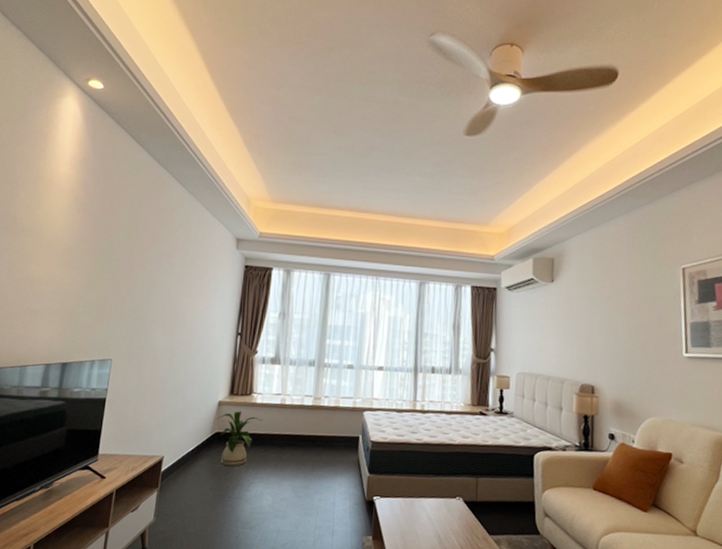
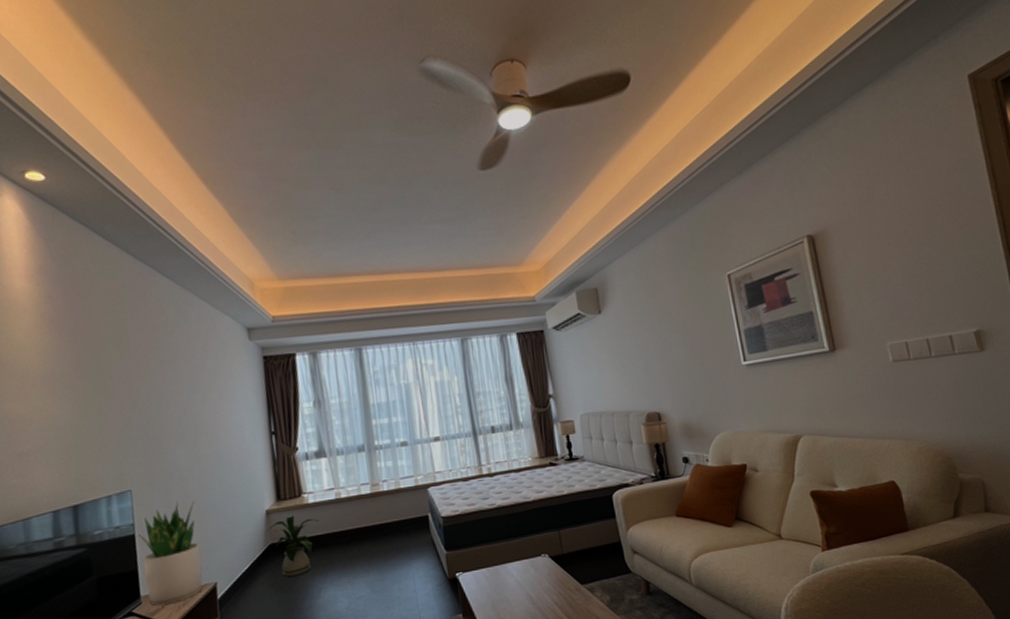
planter: none [105,377,161,467] -> present [139,501,203,607]

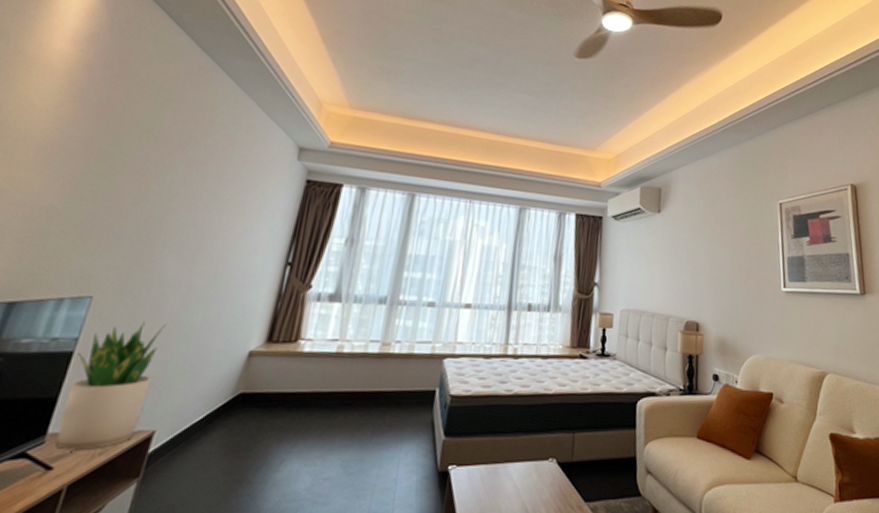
house plant: present [267,516,319,578] -> none [241,363,308,440]

